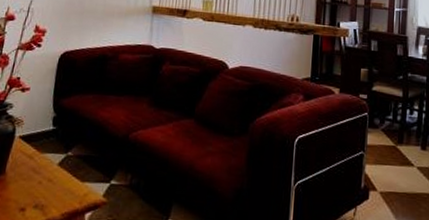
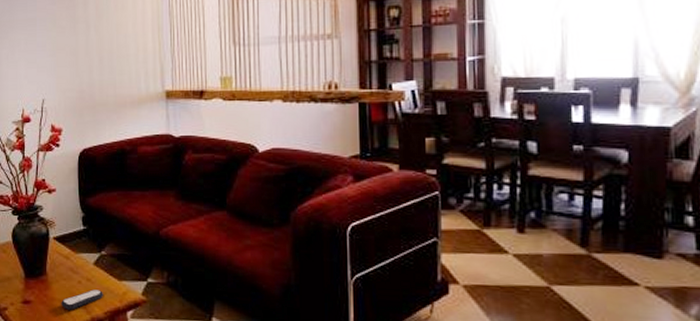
remote control: none [16,190,63,212] -> present [61,289,103,310]

